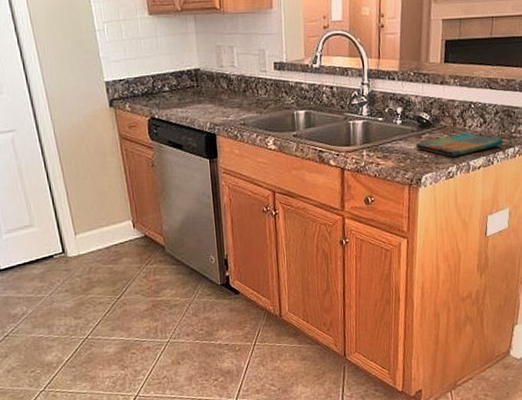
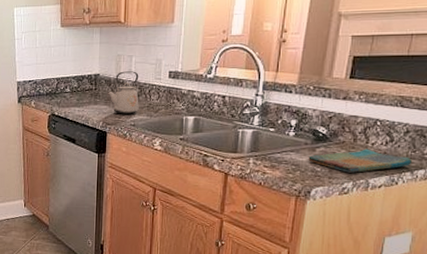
kettle: none [210,63,247,113] -> present [107,71,139,114]

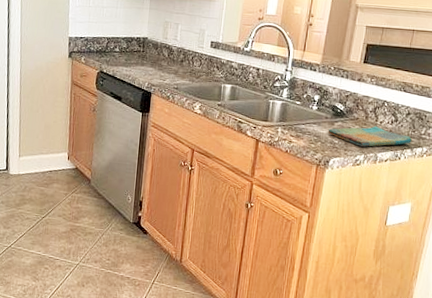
kettle: present [107,71,139,114] -> none [153,37,184,78]

